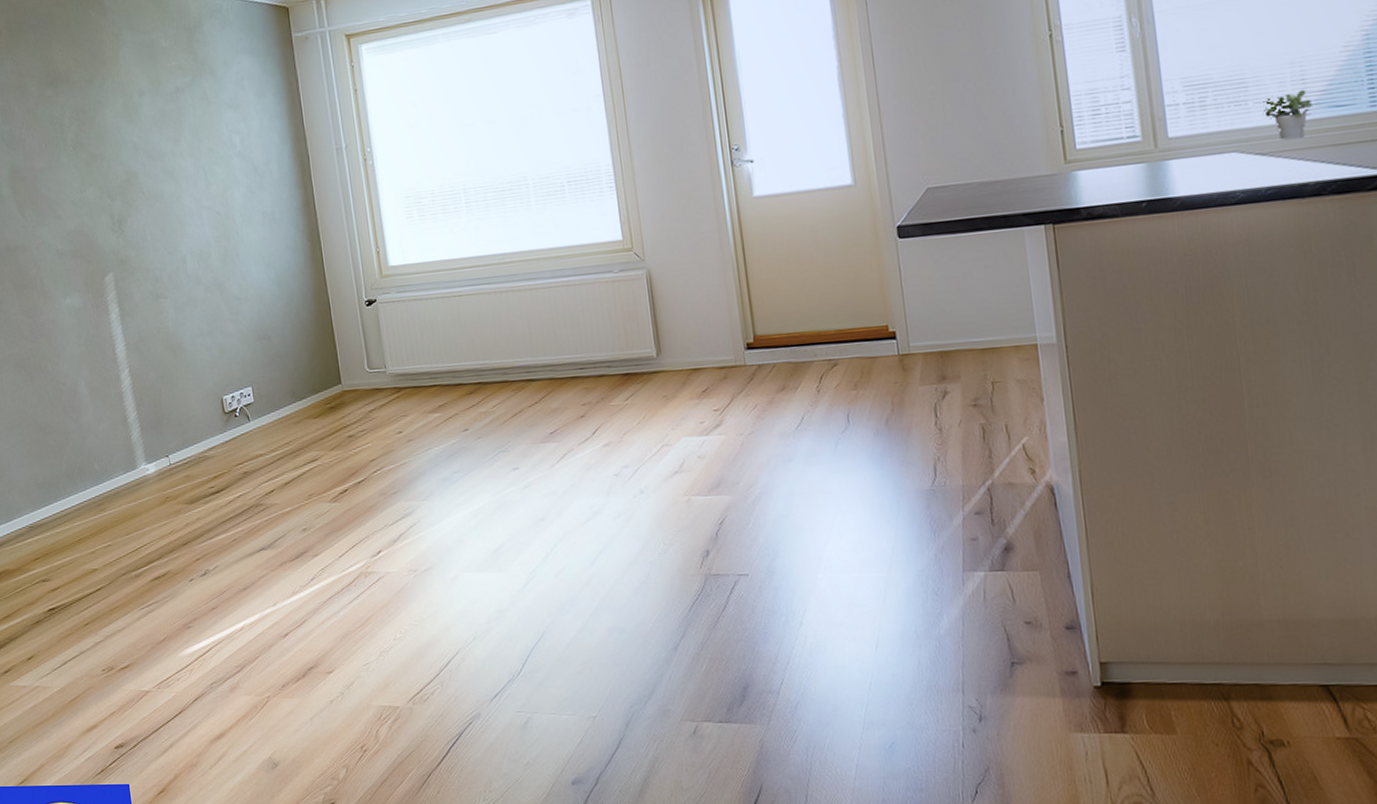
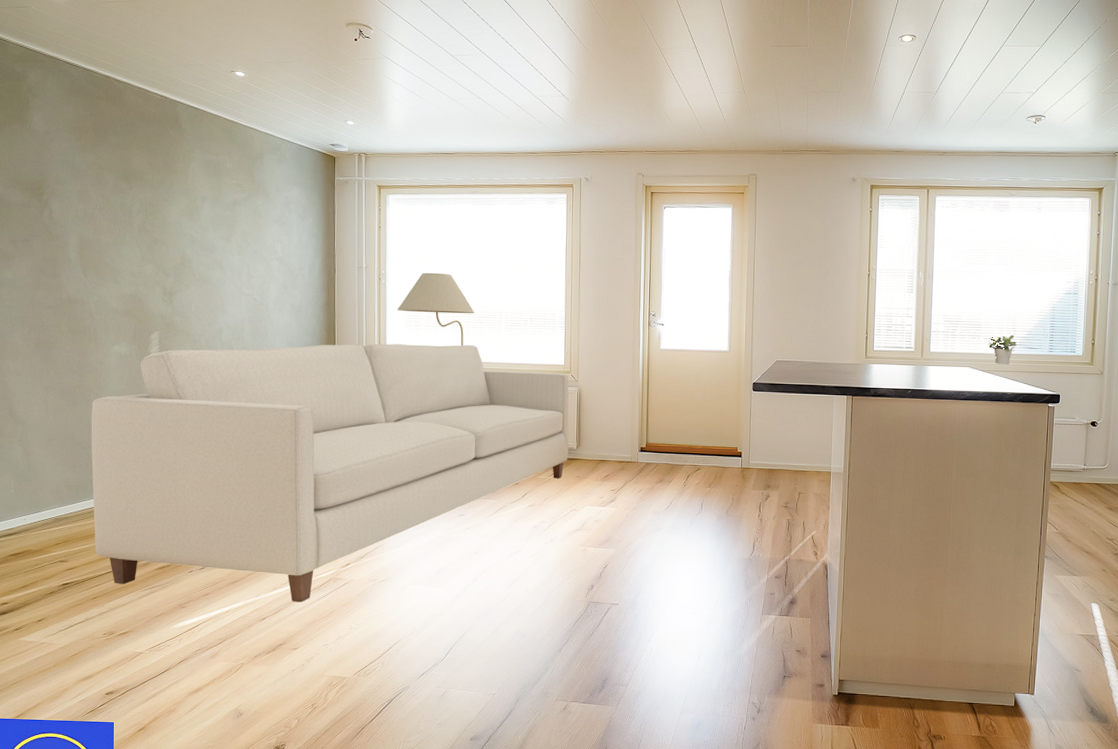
sofa: none [50,231,647,609] -> present [91,343,569,603]
floor lamp: none [392,138,493,234] -> present [397,272,475,346]

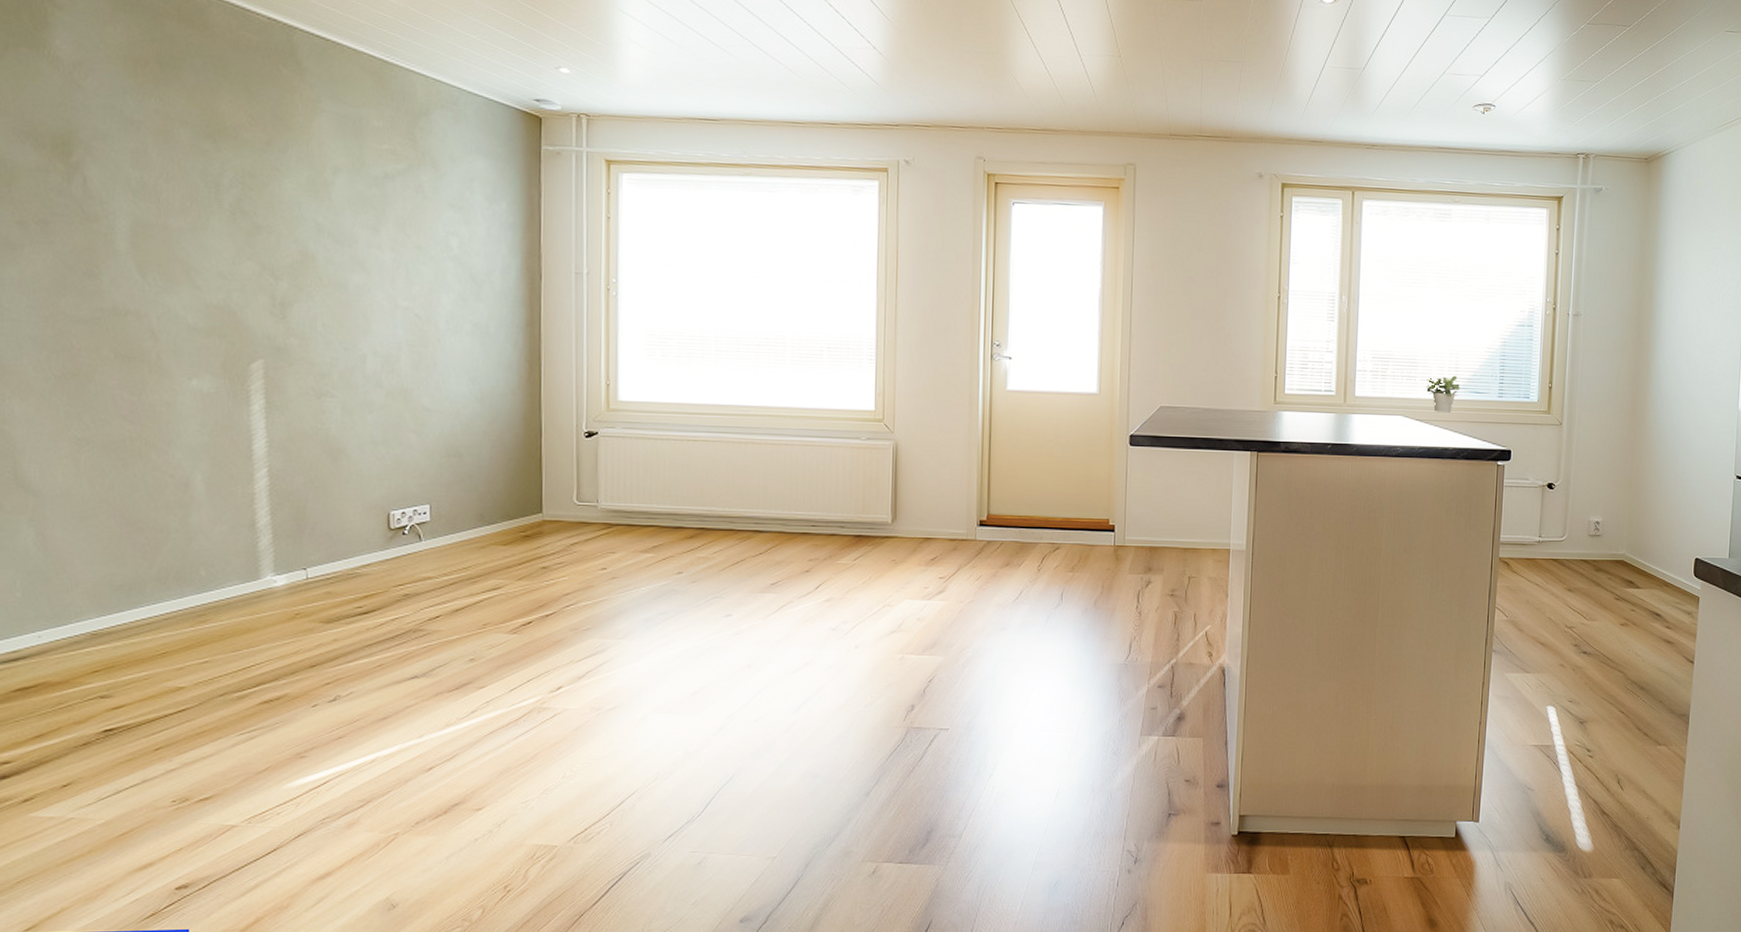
sofa: present [91,343,569,603] -> none [151,379,881,744]
floor lamp: present [397,272,475,346] -> none [634,282,748,384]

